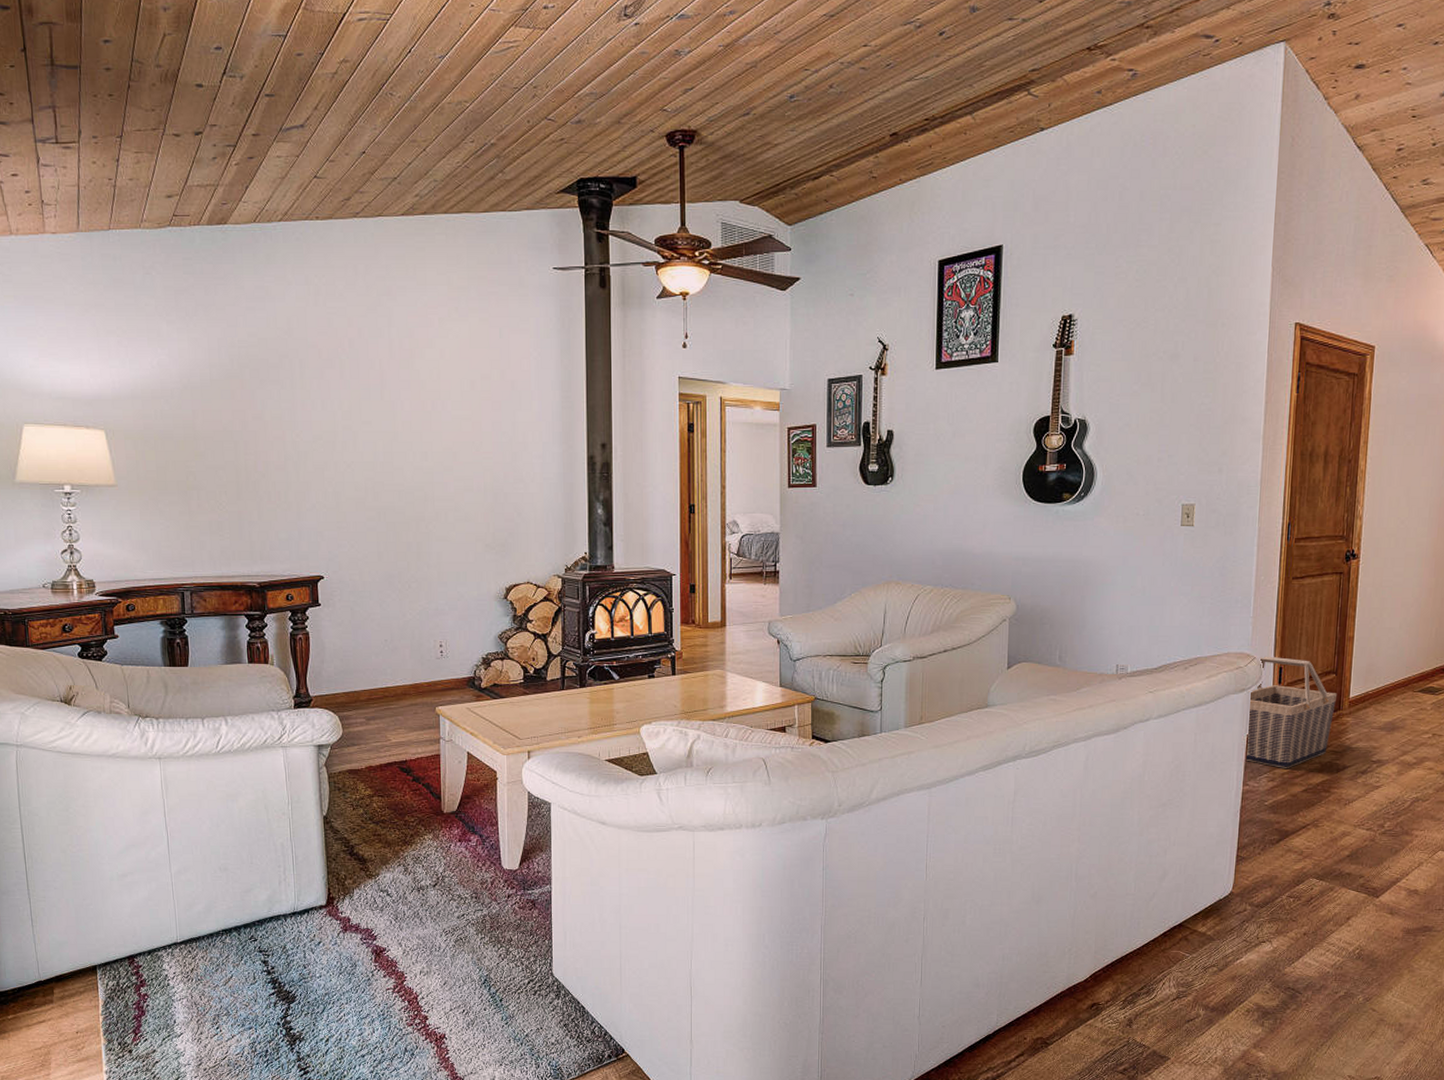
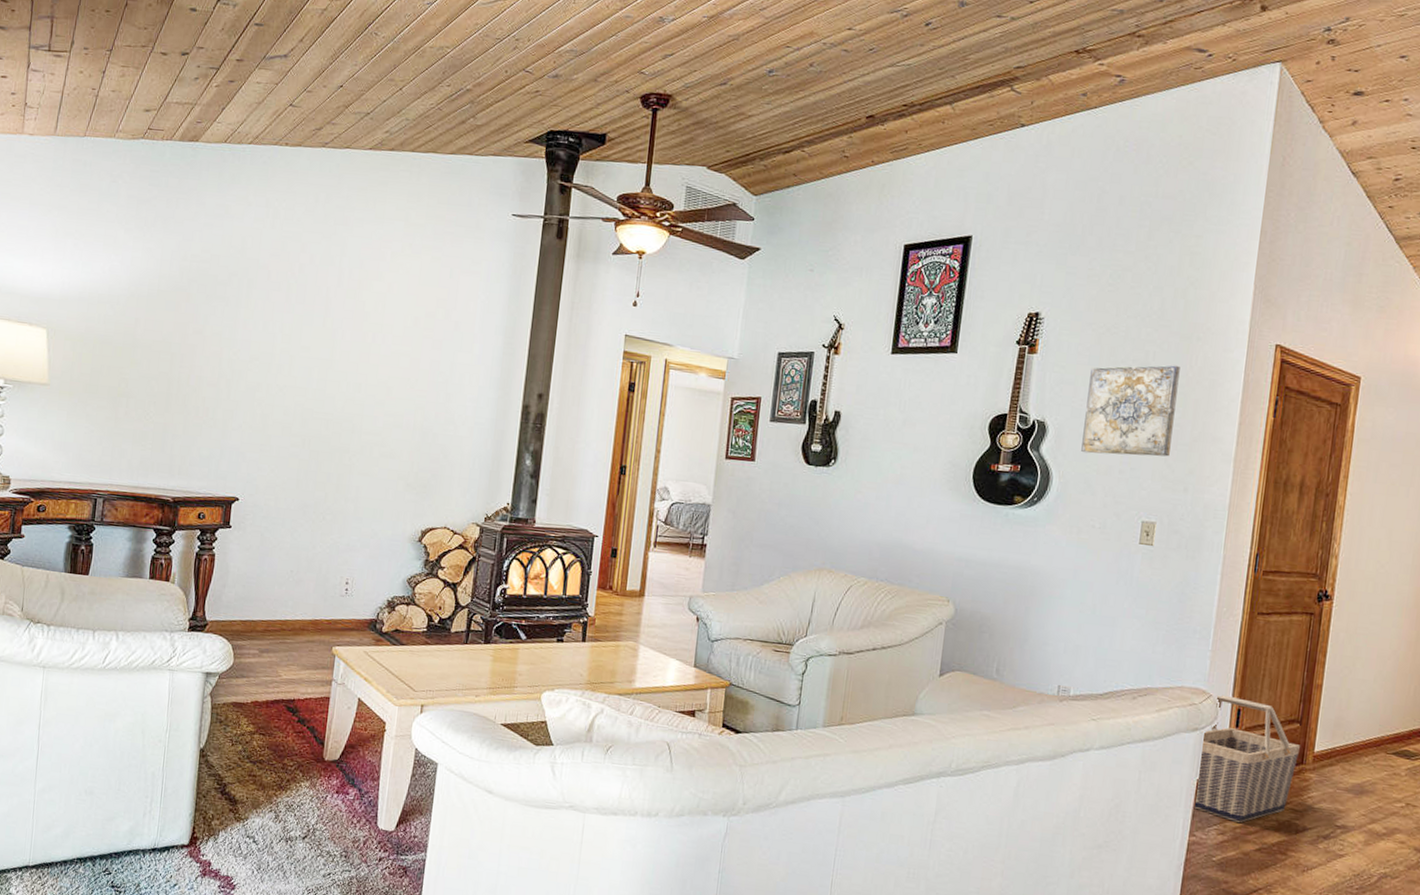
wall art: none [1121,352,1208,446] -> present [1081,365,1180,457]

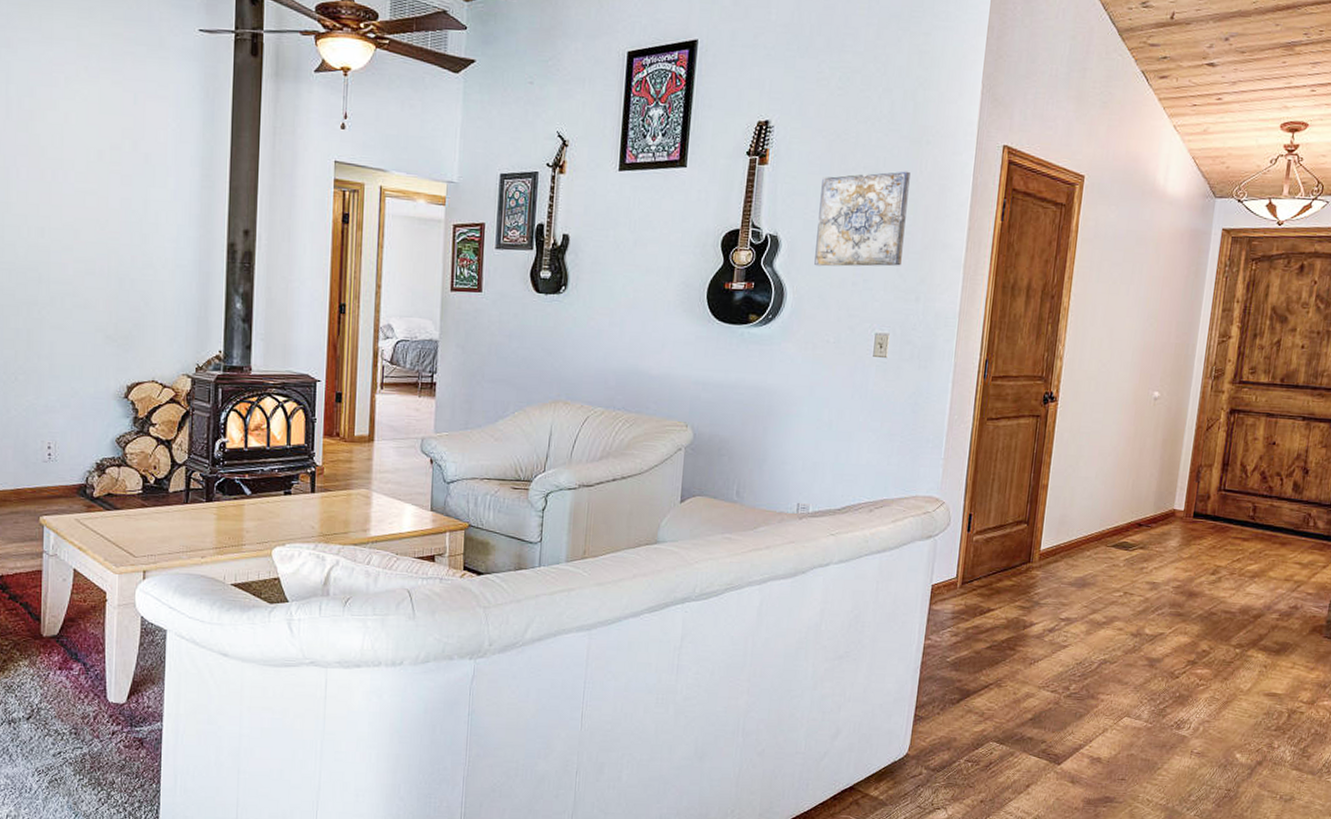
basket: present [1192,694,1301,823] -> none [927,501,1028,623]

